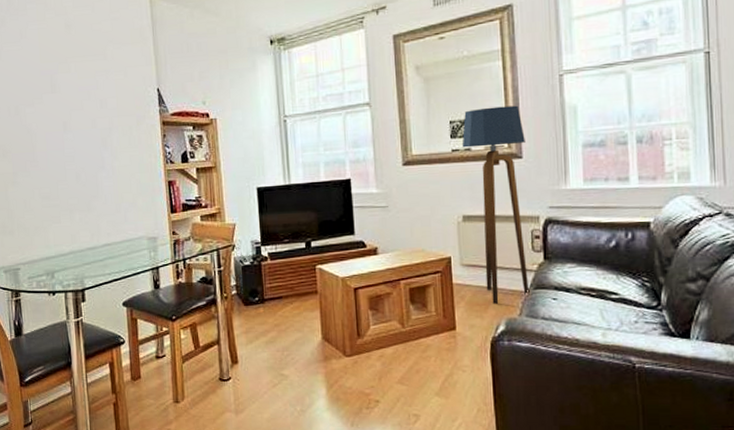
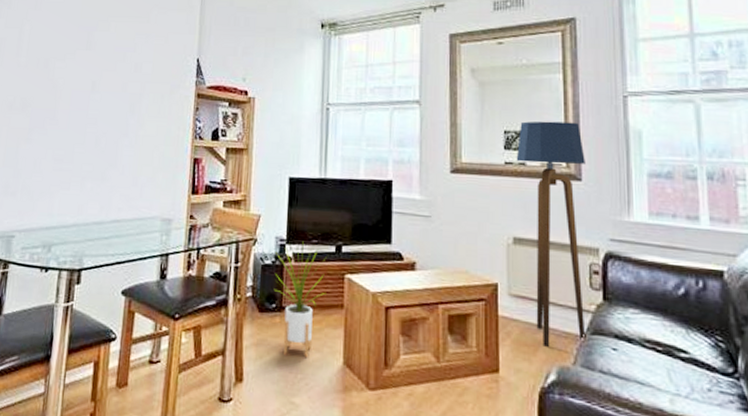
house plant: none [252,241,301,338] -> present [274,241,326,357]

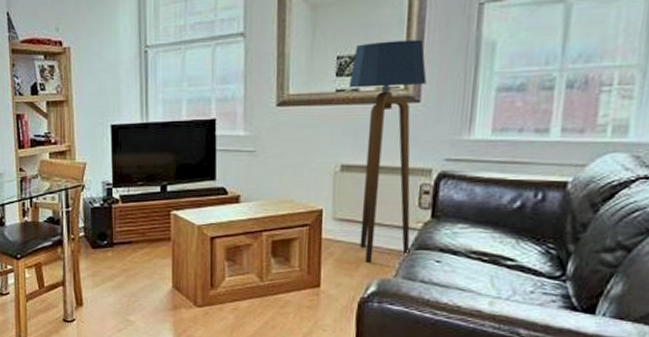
house plant: present [274,241,326,357] -> none [102,183,154,283]

